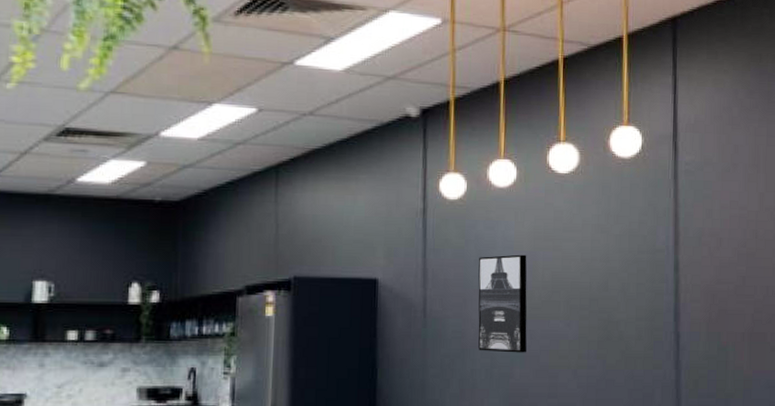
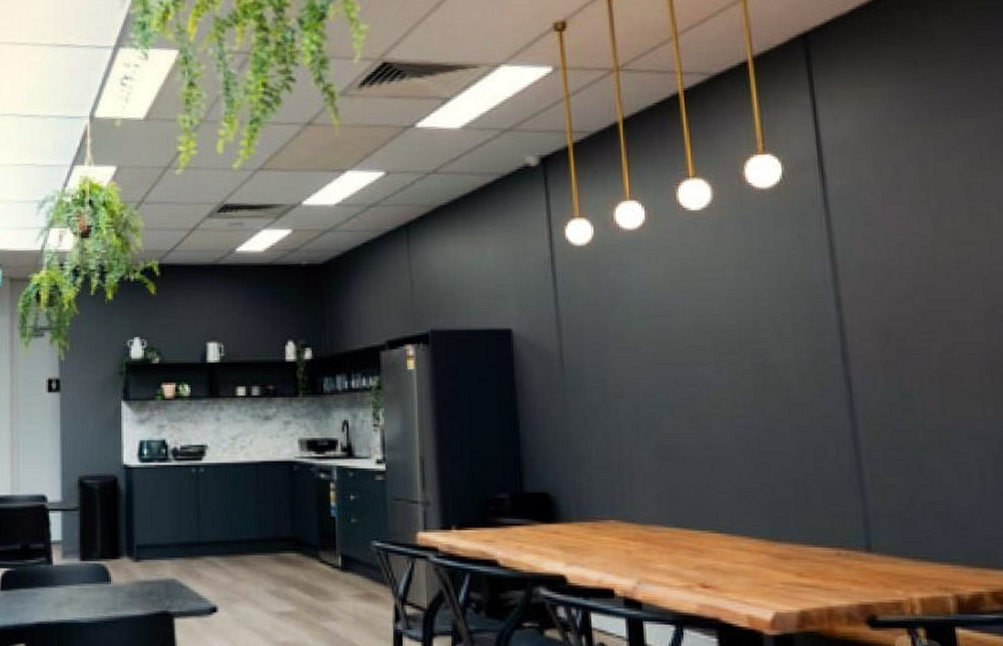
wall art: present [478,254,527,353] -> none [613,298,675,402]

